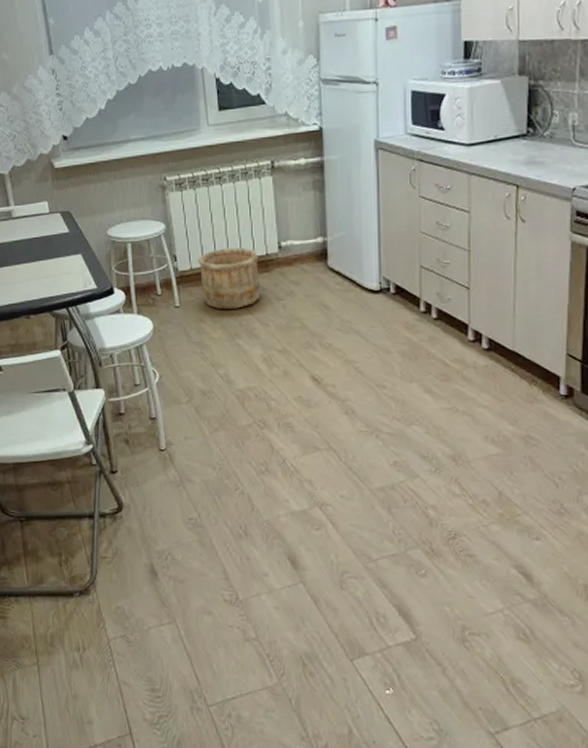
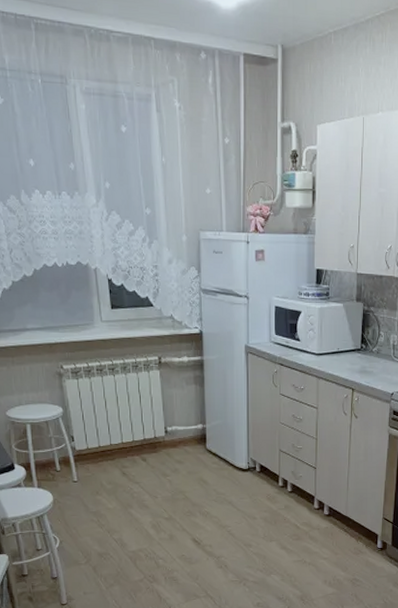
wooden bucket: present [197,248,260,309] -> none [93,431,149,483]

